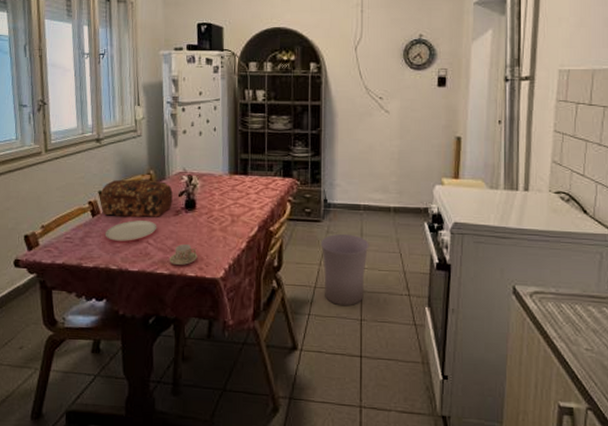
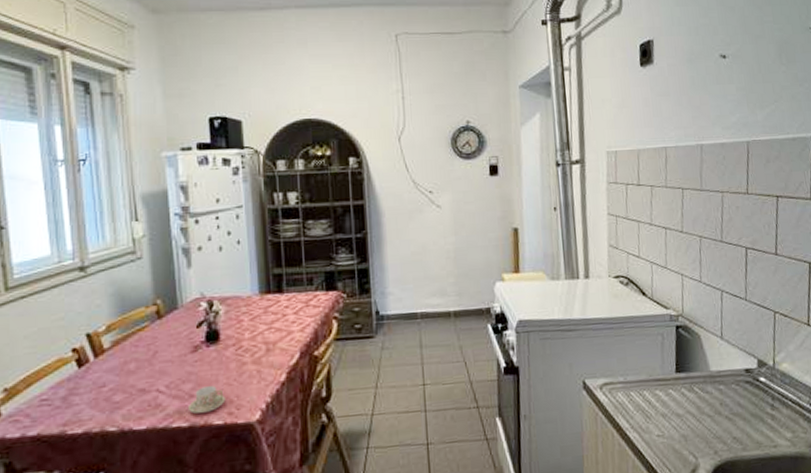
bread loaf: present [100,179,173,217] -> none [88,311,189,364]
plate: present [105,220,157,241] -> none [97,363,170,395]
waste bin: present [320,233,369,306] -> none [375,347,431,432]

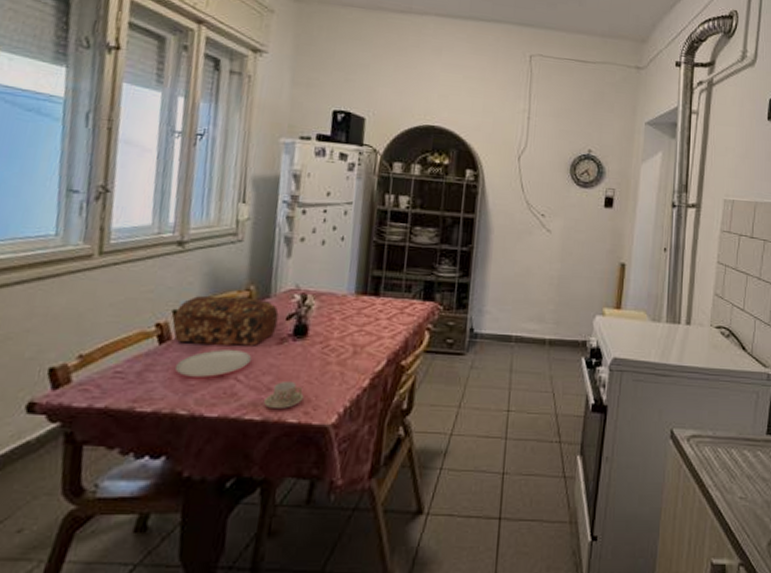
bread loaf: none [88,311,189,364] -> present [172,295,279,346]
plate: none [97,363,170,395] -> present [174,349,252,377]

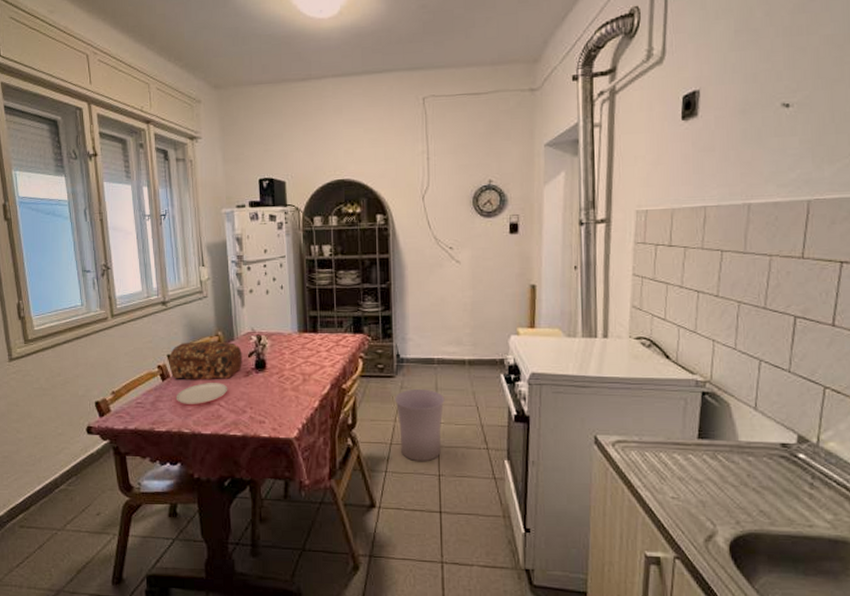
teacup: present [264,382,304,408] -> none [242,405,270,426]
waste bin: none [461,369,519,457] -> present [395,388,445,462]

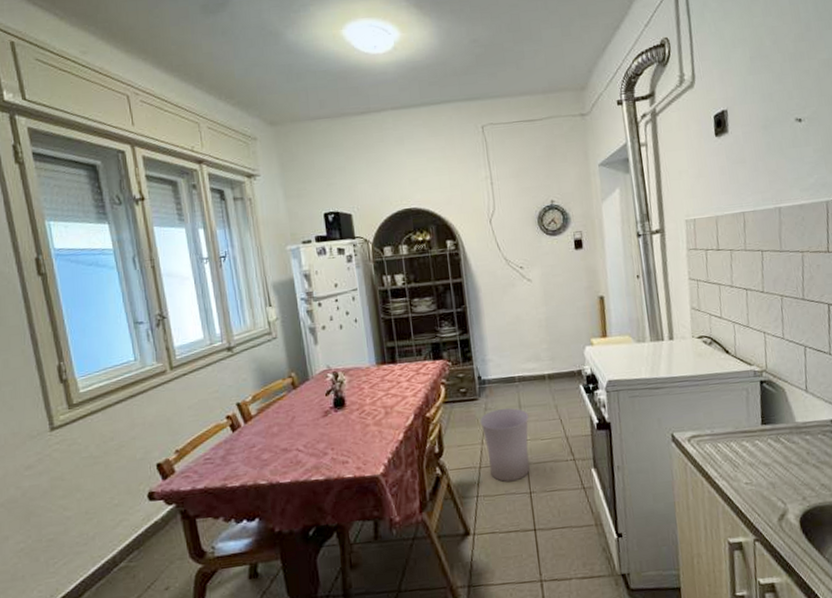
bread loaf: present [169,341,242,379] -> none [238,382,320,428]
plate: present [175,383,228,404] -> none [248,426,306,454]

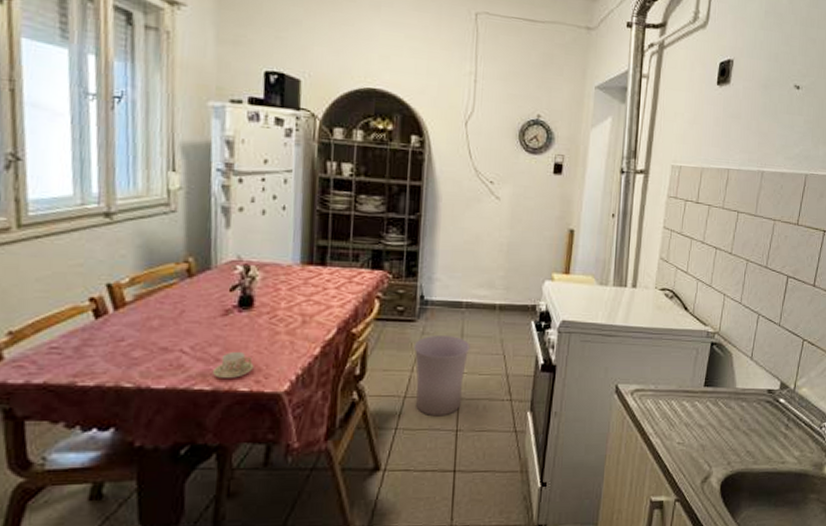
teacup: none [323,445,354,469] -> present [213,352,254,378]

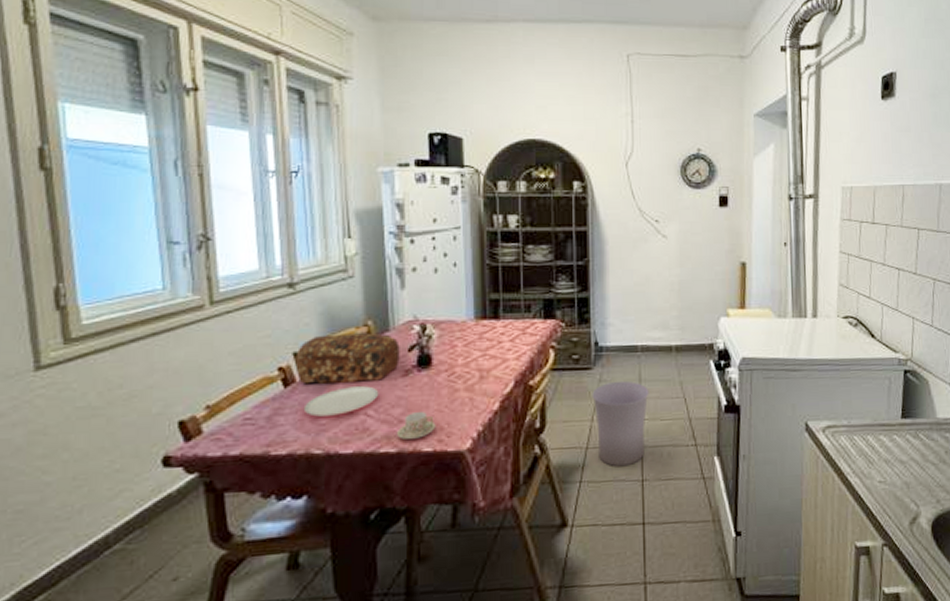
bread loaf: none [108,268,221,318] -> present [295,333,400,384]
plate: none [114,322,197,350] -> present [303,386,379,417]

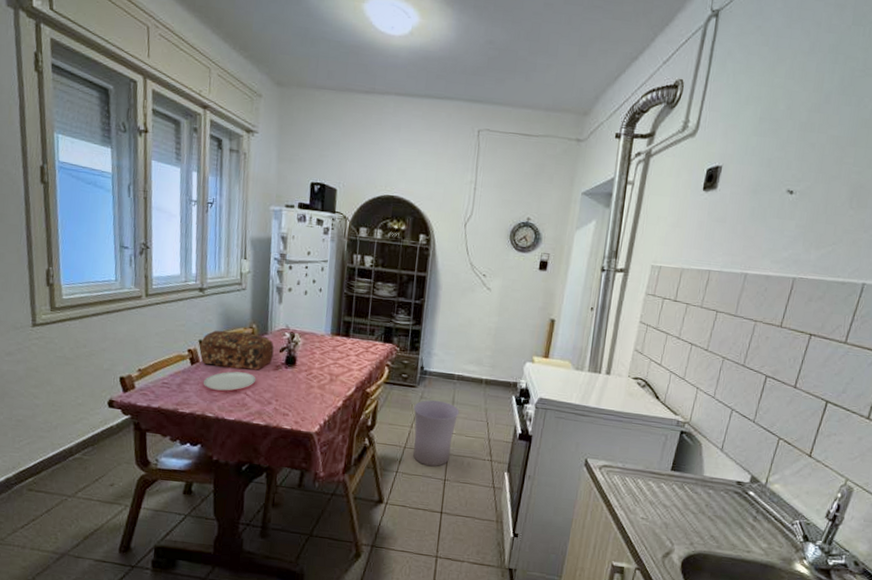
teacup: present [397,412,436,439] -> none [266,398,295,418]

